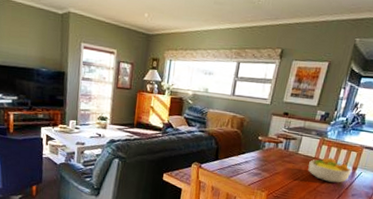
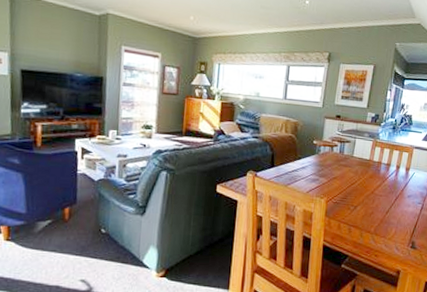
fruit bowl: present [308,157,352,183] -> none [364,159,406,185]

